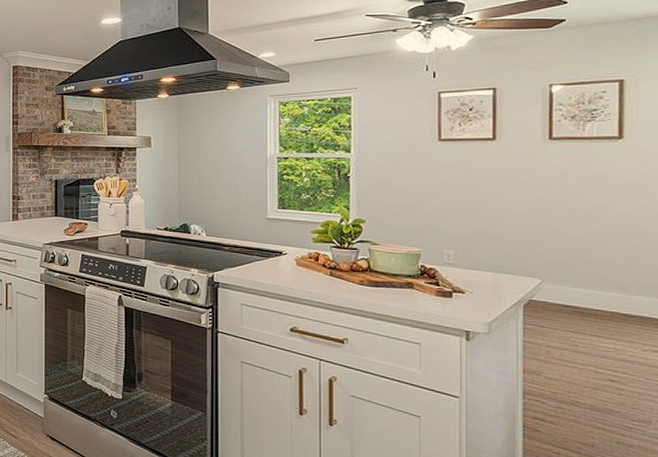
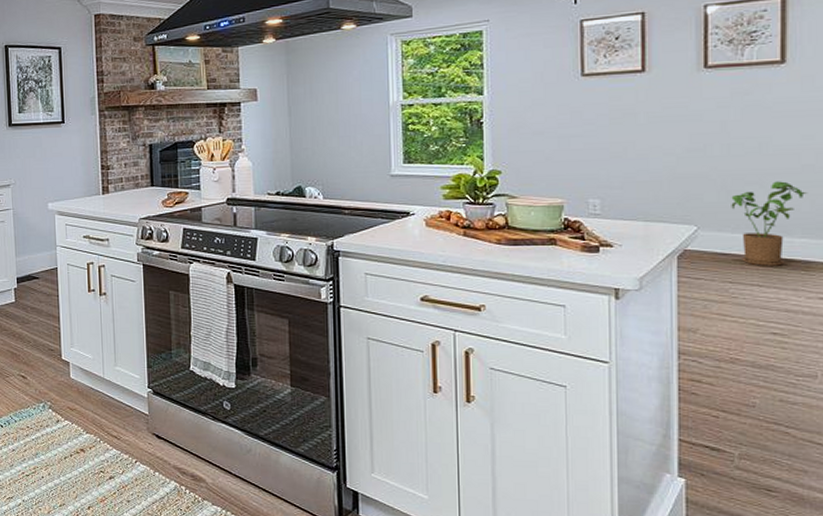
house plant: none [573,243,643,320] -> present [731,181,808,266]

